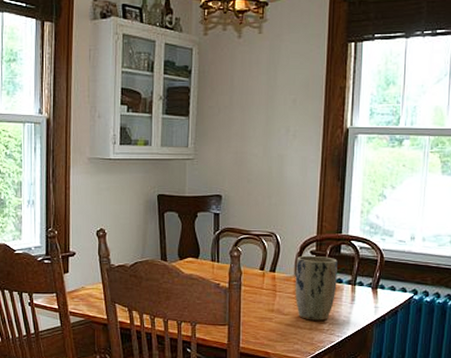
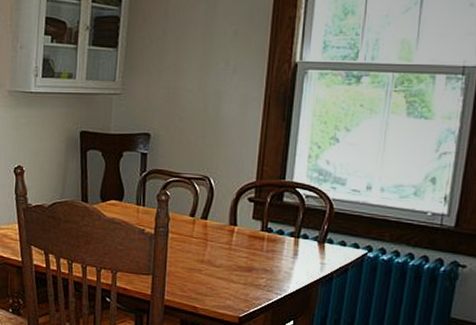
plant pot: present [295,255,338,321] -> none [228,202,279,276]

